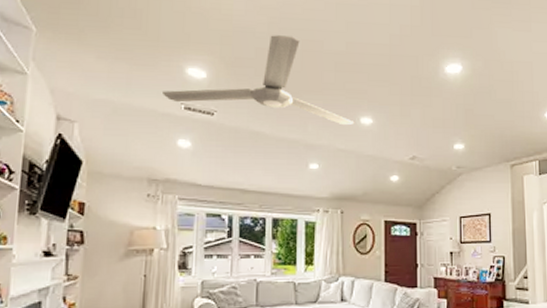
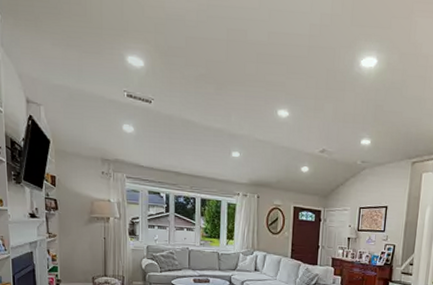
ceiling fan: present [163,35,355,126] -> none [108,23,273,117]

